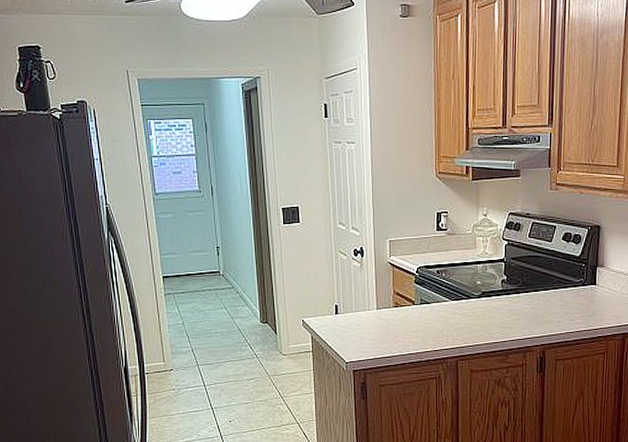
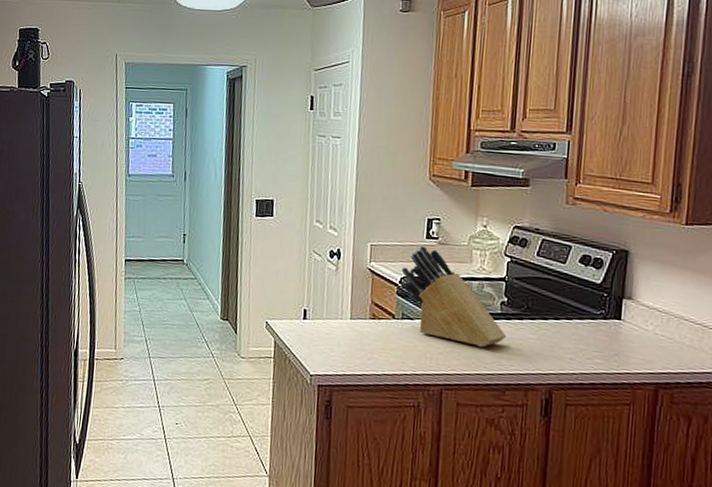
knife block: none [417,237,508,320] -> present [401,245,507,347]

